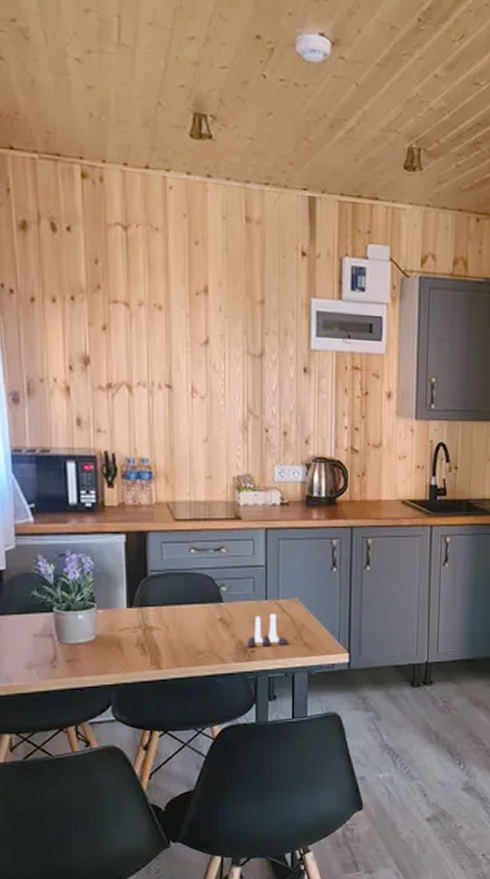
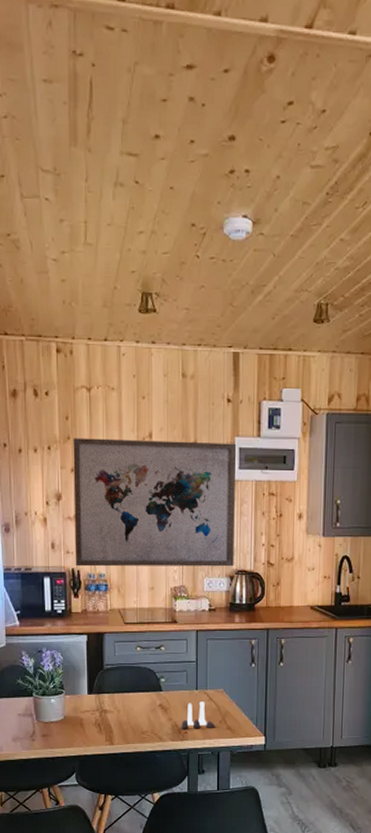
wall art: none [104,287,312,453] -> present [73,438,236,567]

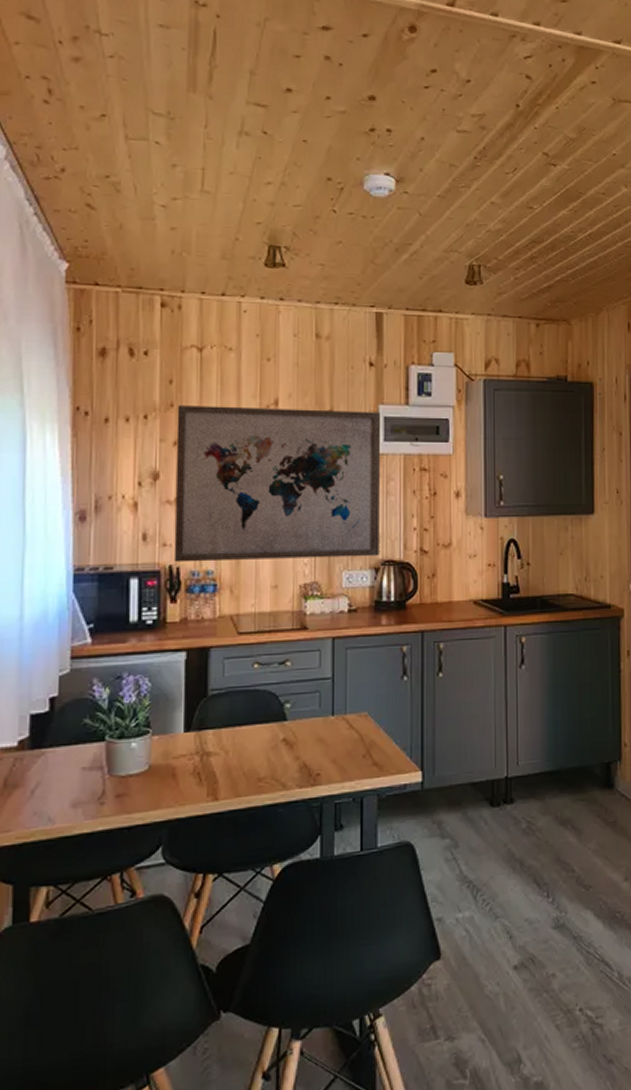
salt and pepper shaker set: present [181,701,216,729] -> none [312,730,358,770]

